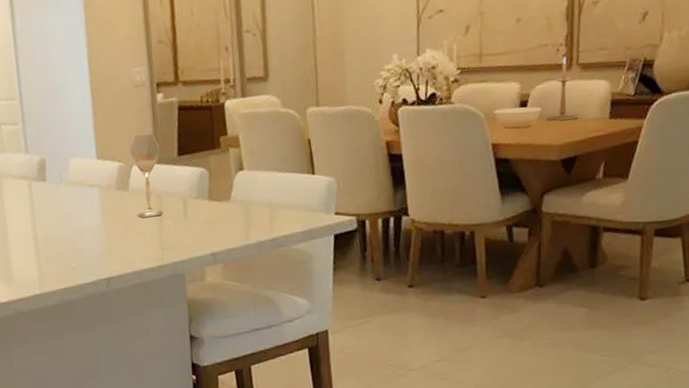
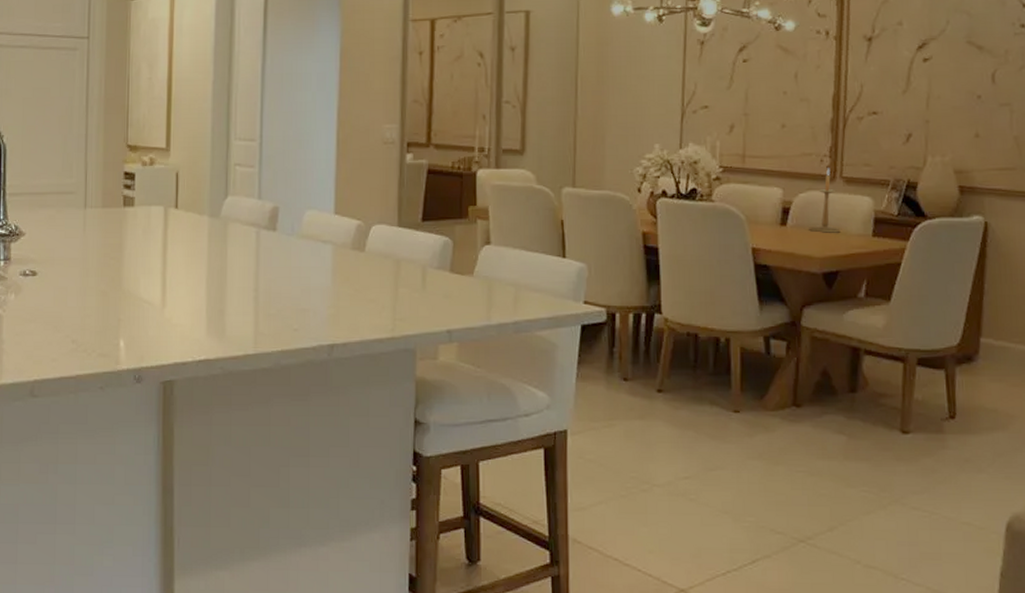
wineglass: present [129,133,164,218] -> none [371,194,403,283]
bowl: present [493,106,542,129] -> none [754,213,805,236]

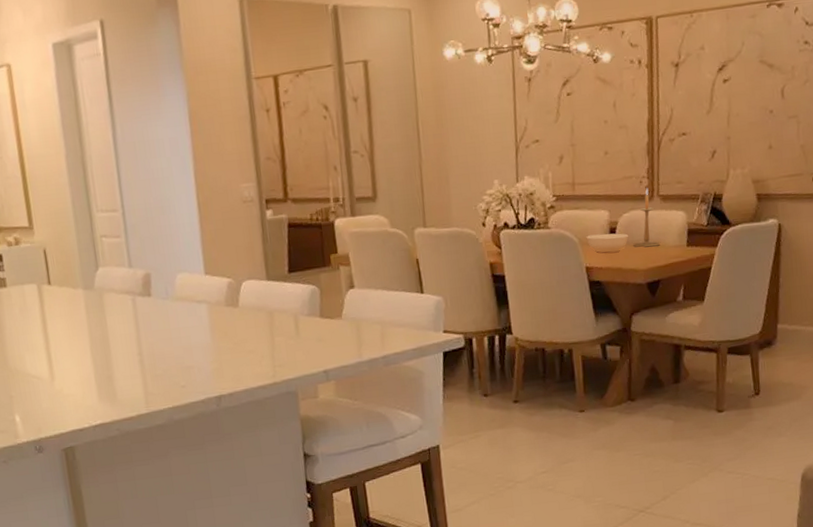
bowl: none [754,213,805,236] -> present [586,233,629,254]

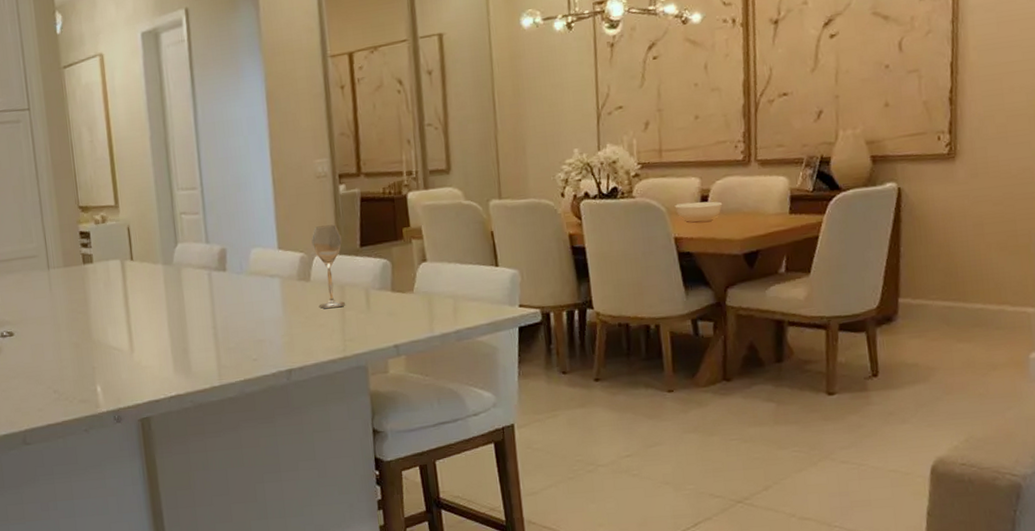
wineglass: none [239,250,275,335] -> present [311,224,346,309]
candlestick: present [633,188,660,248] -> none [728,153,759,216]

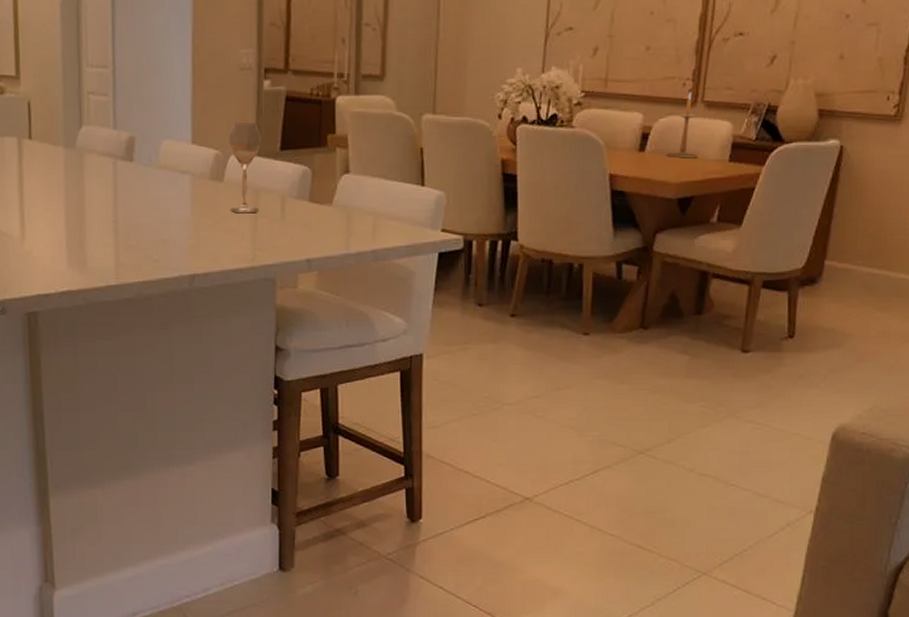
bowl: present [674,201,723,223] -> none [613,138,663,162]
candlestick: none [728,153,759,216] -> present [667,92,698,159]

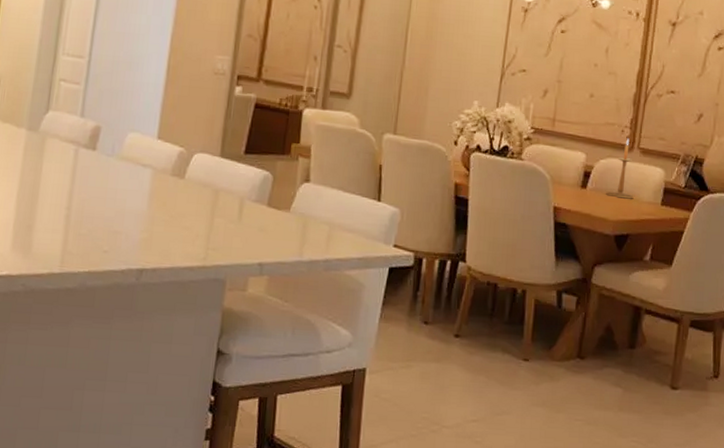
wineglass: present [228,123,261,214] -> none [187,123,227,213]

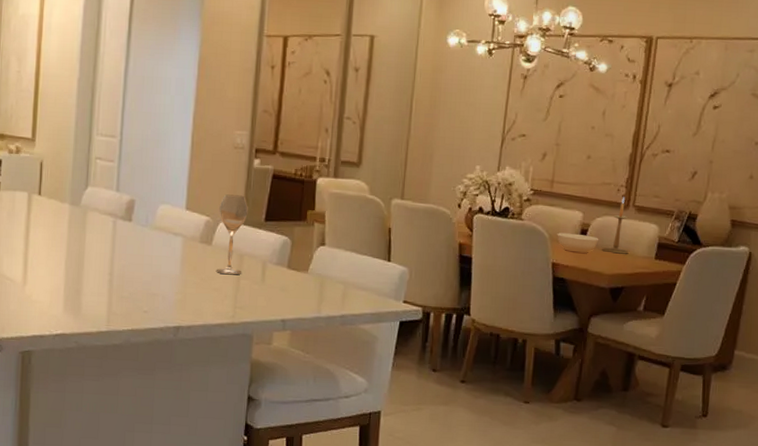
wineglass: none [187,123,227,213] -> present [216,194,248,275]
bowl: none [558,174,603,198] -> present [557,232,599,254]

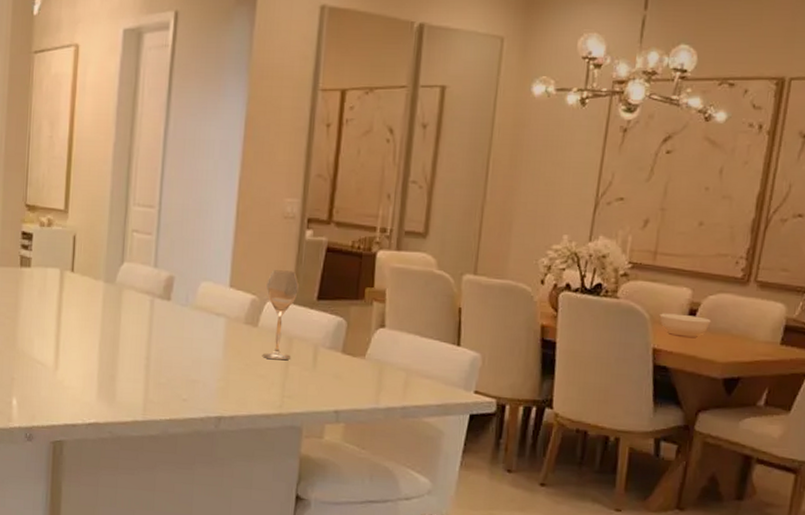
candlestick: present [602,197,629,254] -> none [715,270,748,339]

